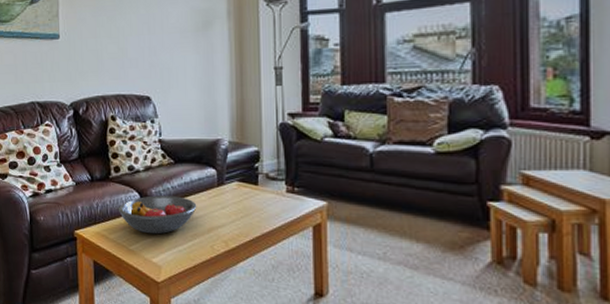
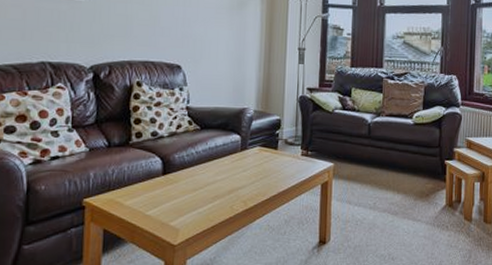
fruit bowl: present [118,195,197,235] -> none [136,160,220,198]

